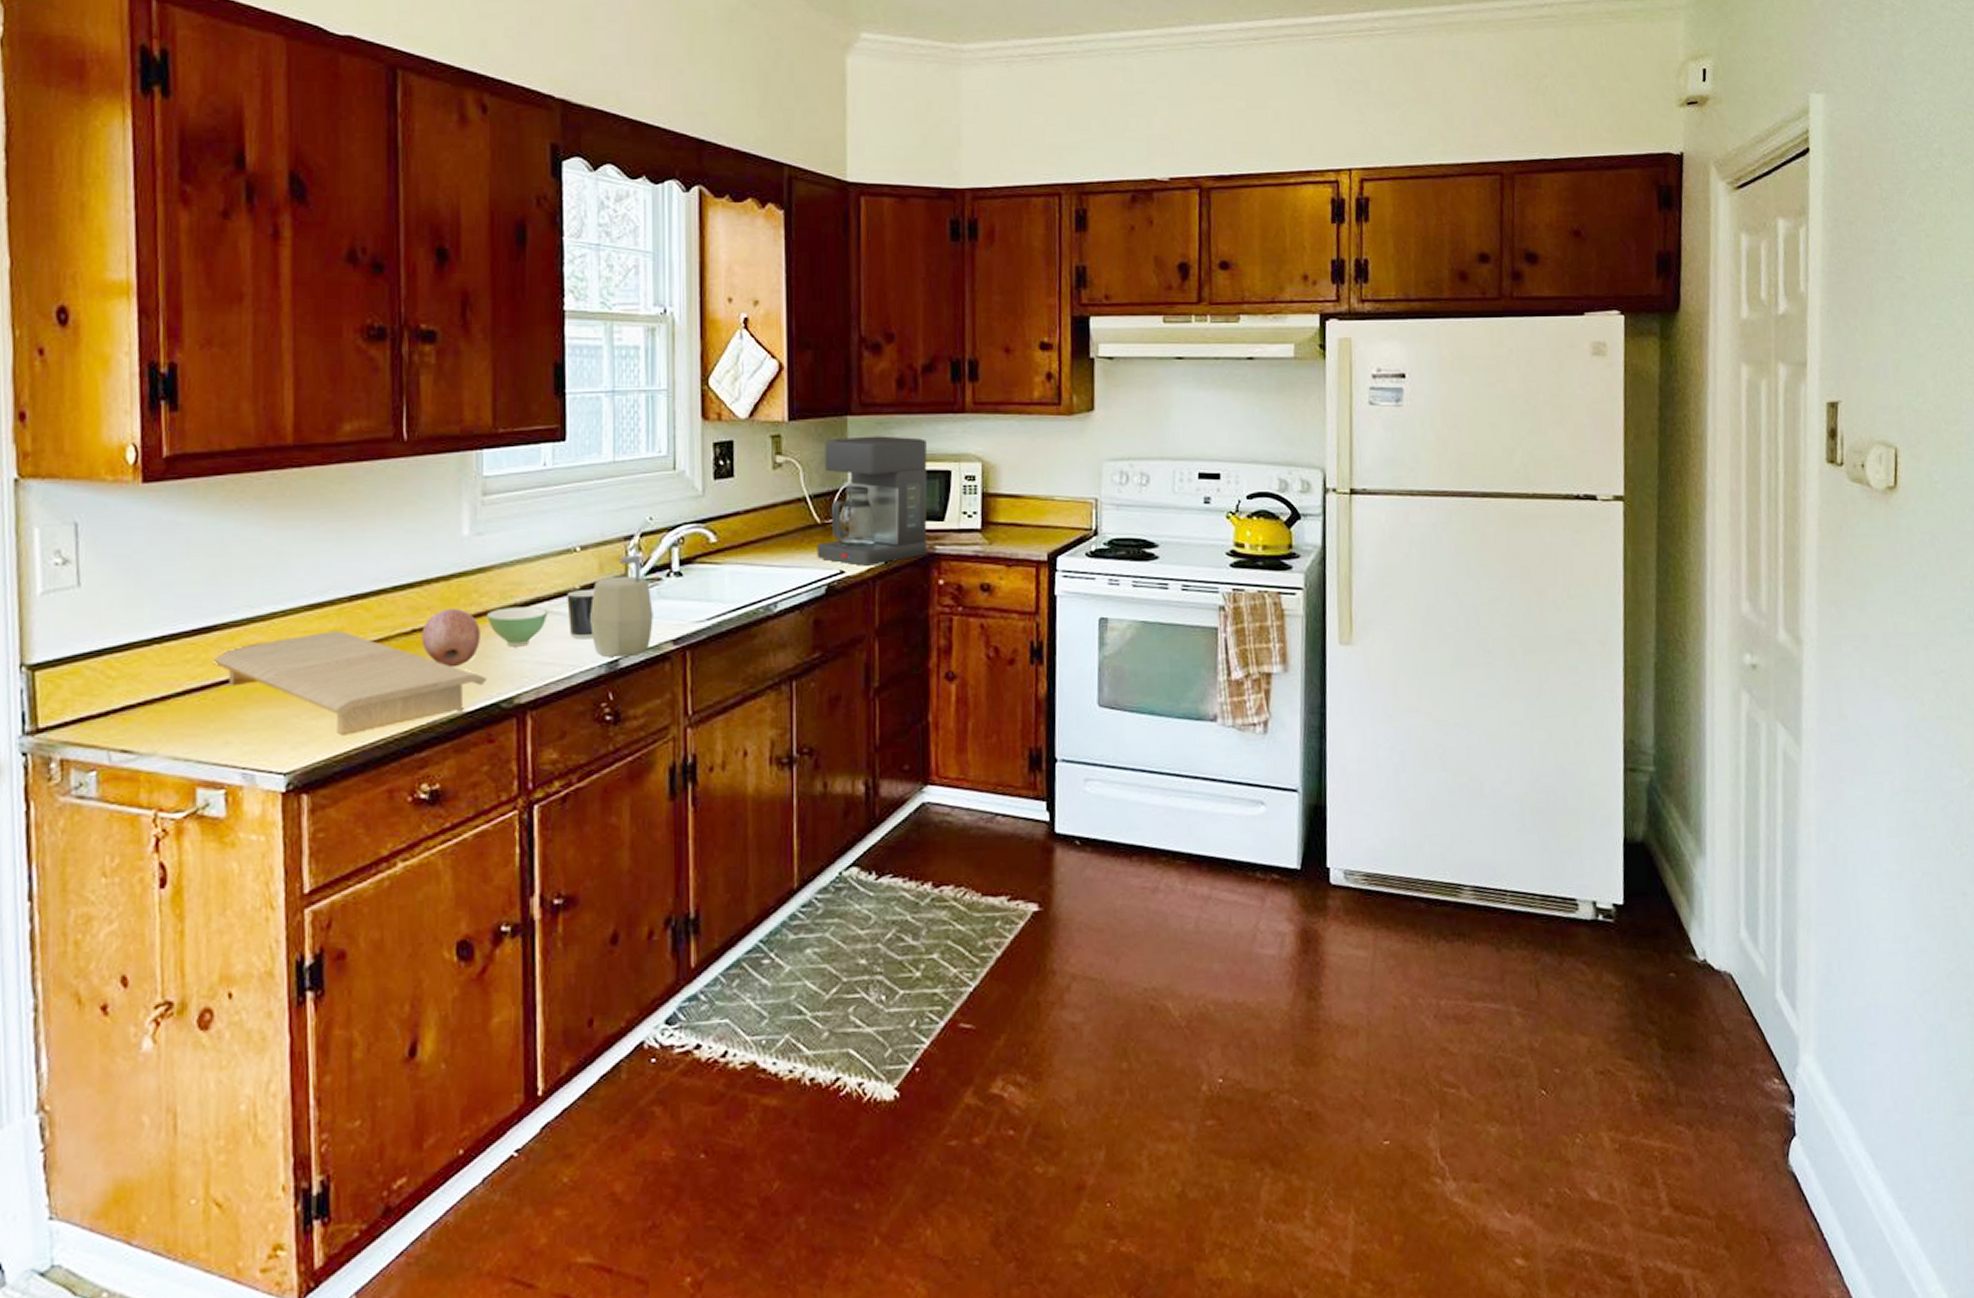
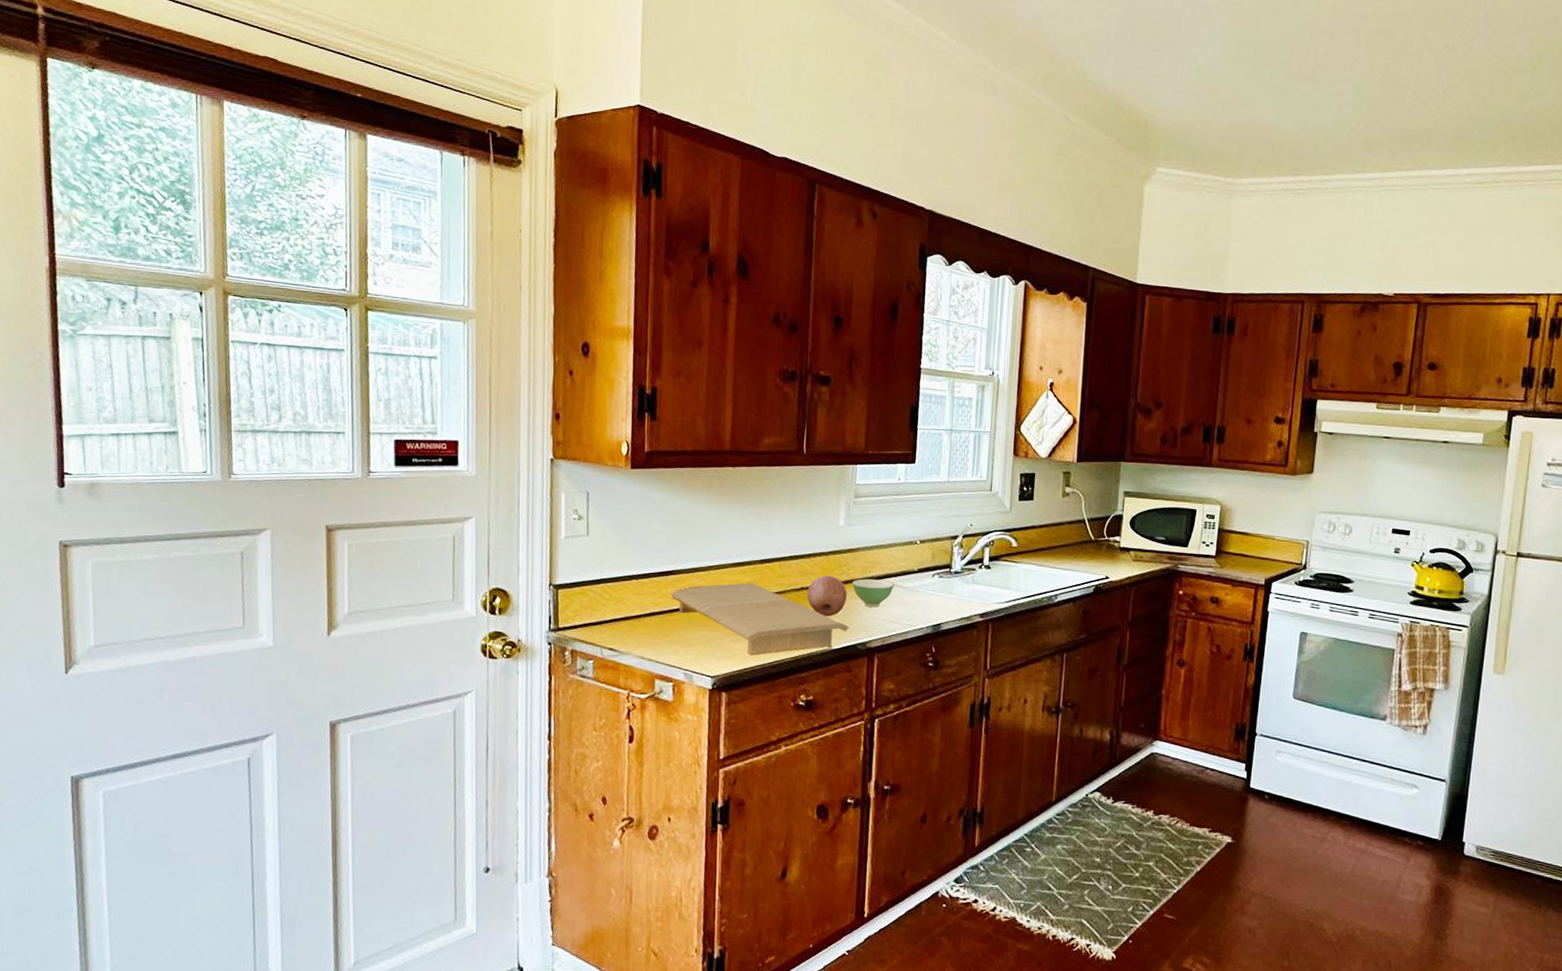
mug: present [567,590,595,639] -> none [907,571,928,607]
soap dispenser: present [590,554,653,658] -> none [923,550,968,623]
coffee maker: present [817,436,928,566] -> none [1090,478,1180,575]

